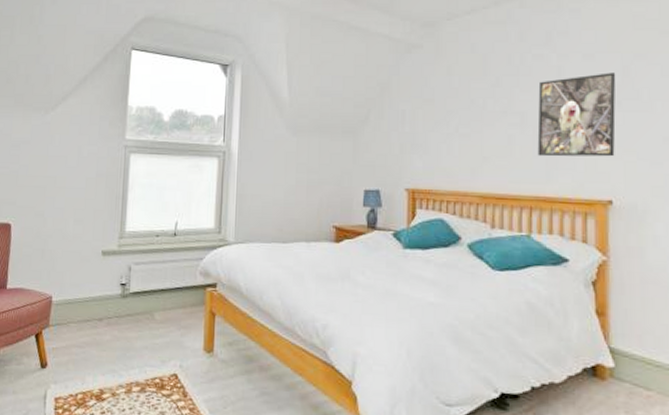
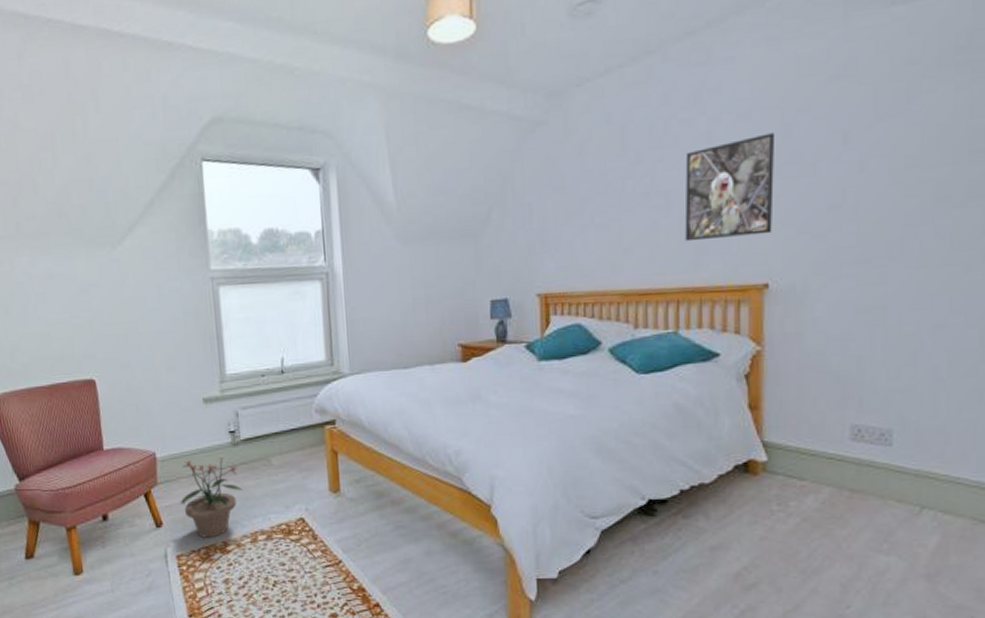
potted plant: none [67,307,125,384] -> present [180,458,243,538]

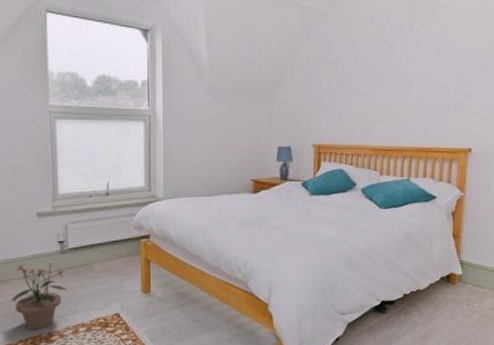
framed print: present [684,133,776,242] -> none [419,41,483,114]

